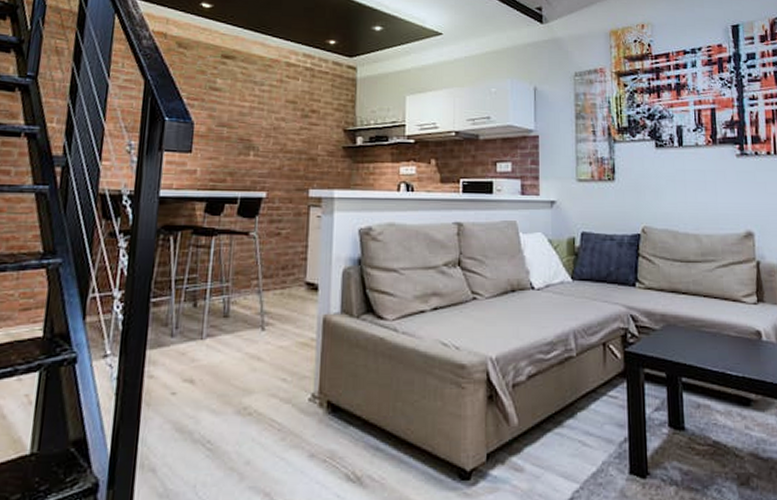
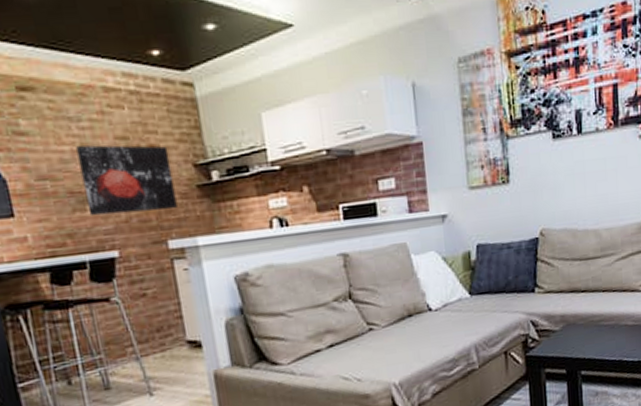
wall art: none [251,103,326,164] -> present [76,145,177,217]

